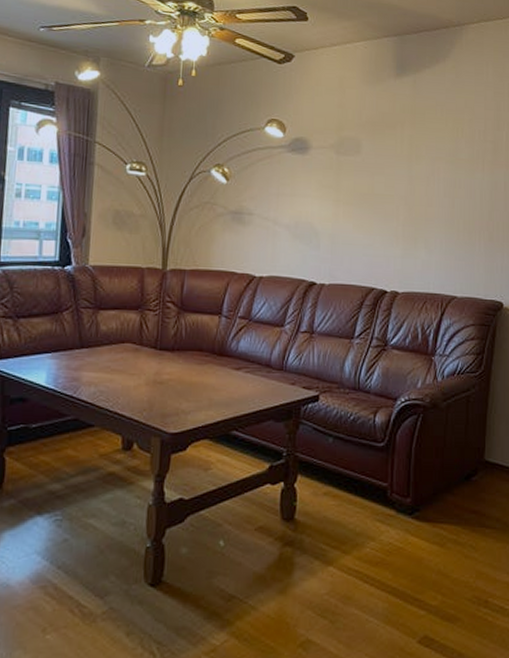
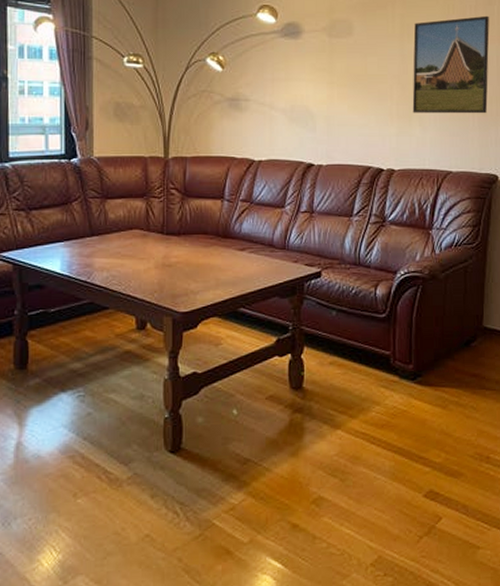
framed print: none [418,141,498,239] -> present [412,15,490,114]

